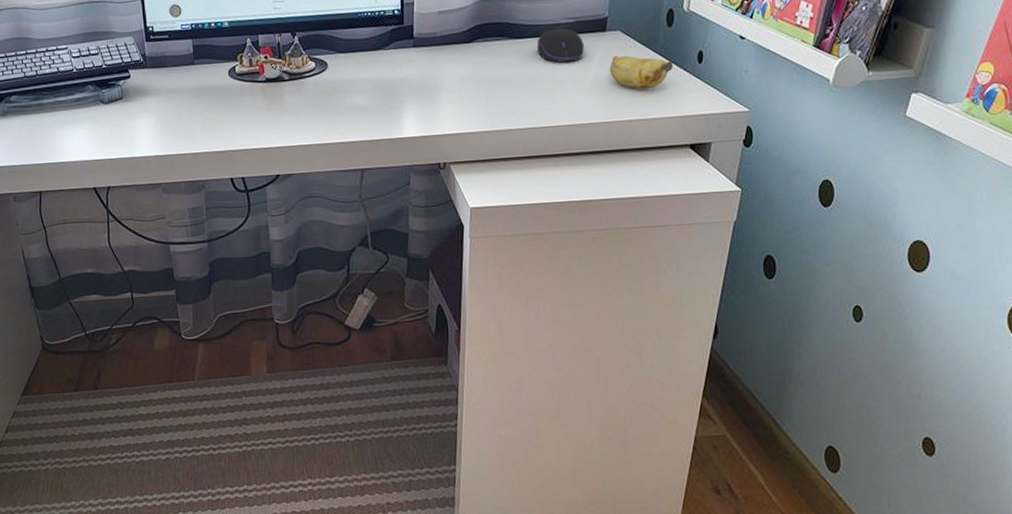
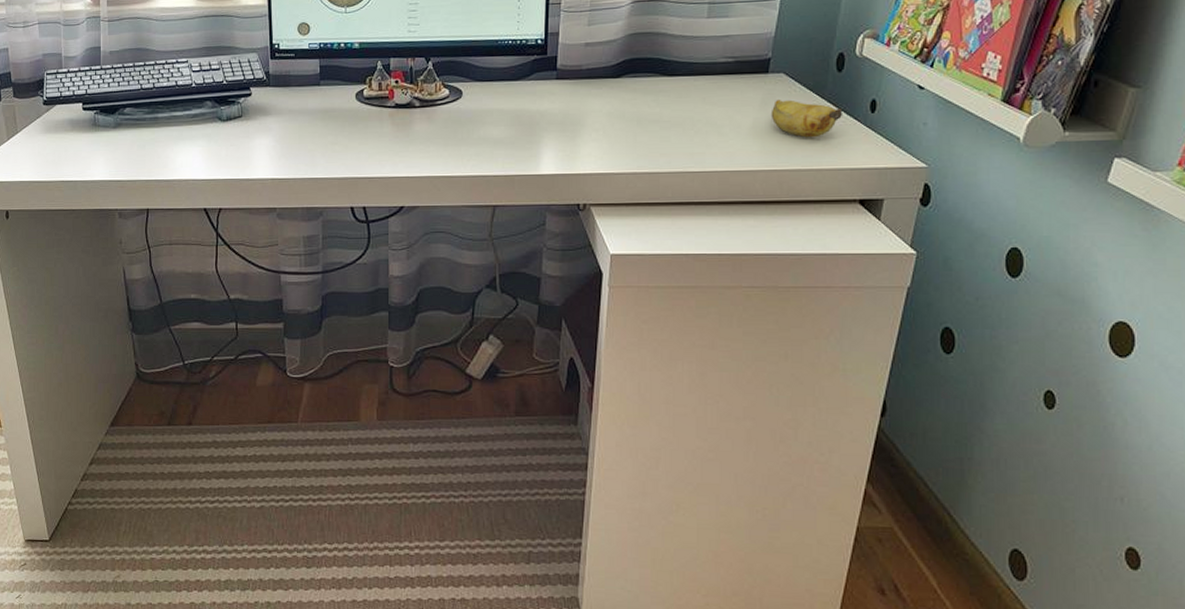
computer mouse: present [537,28,584,63] -> none [692,67,744,104]

